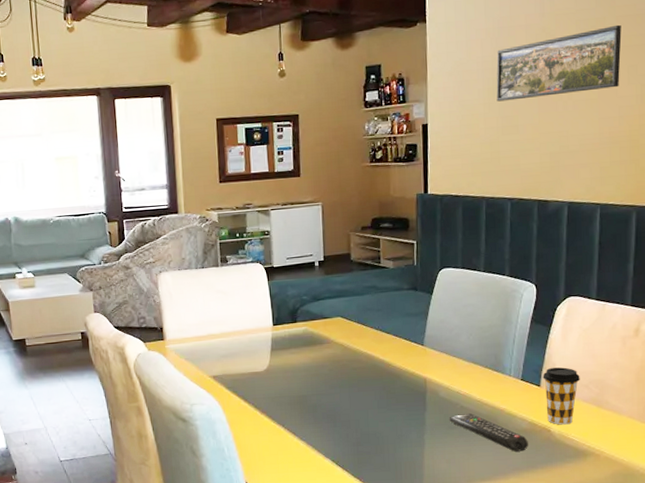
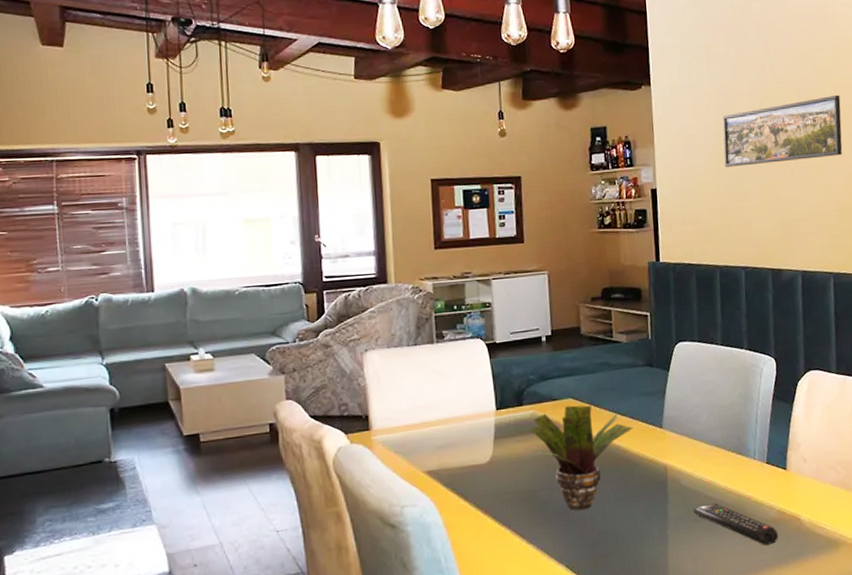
potted plant: none [296,323,397,414] -> present [523,405,633,511]
coffee cup: present [542,367,580,425] -> none [788,447,827,512]

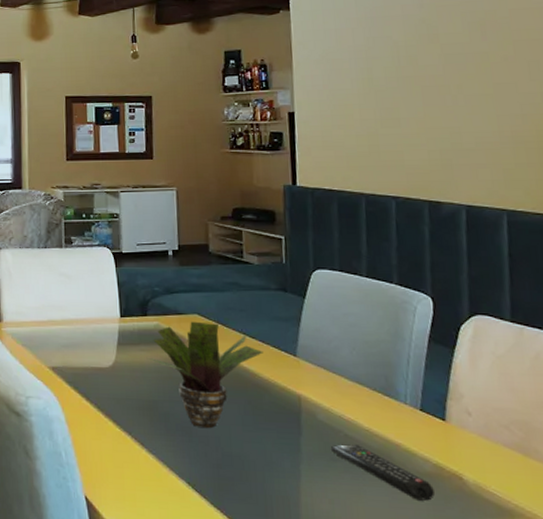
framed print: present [723,94,843,167] -> none [371,18,519,93]

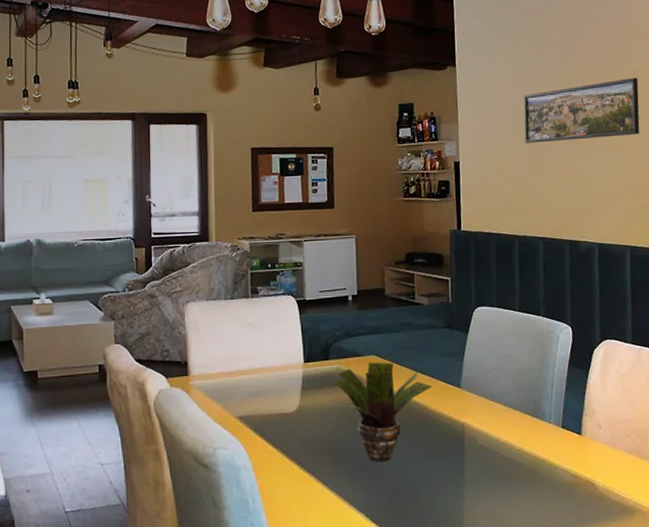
remote control: present [330,444,435,501] -> none [488,463,572,508]
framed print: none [371,18,519,93] -> present [523,77,640,143]

